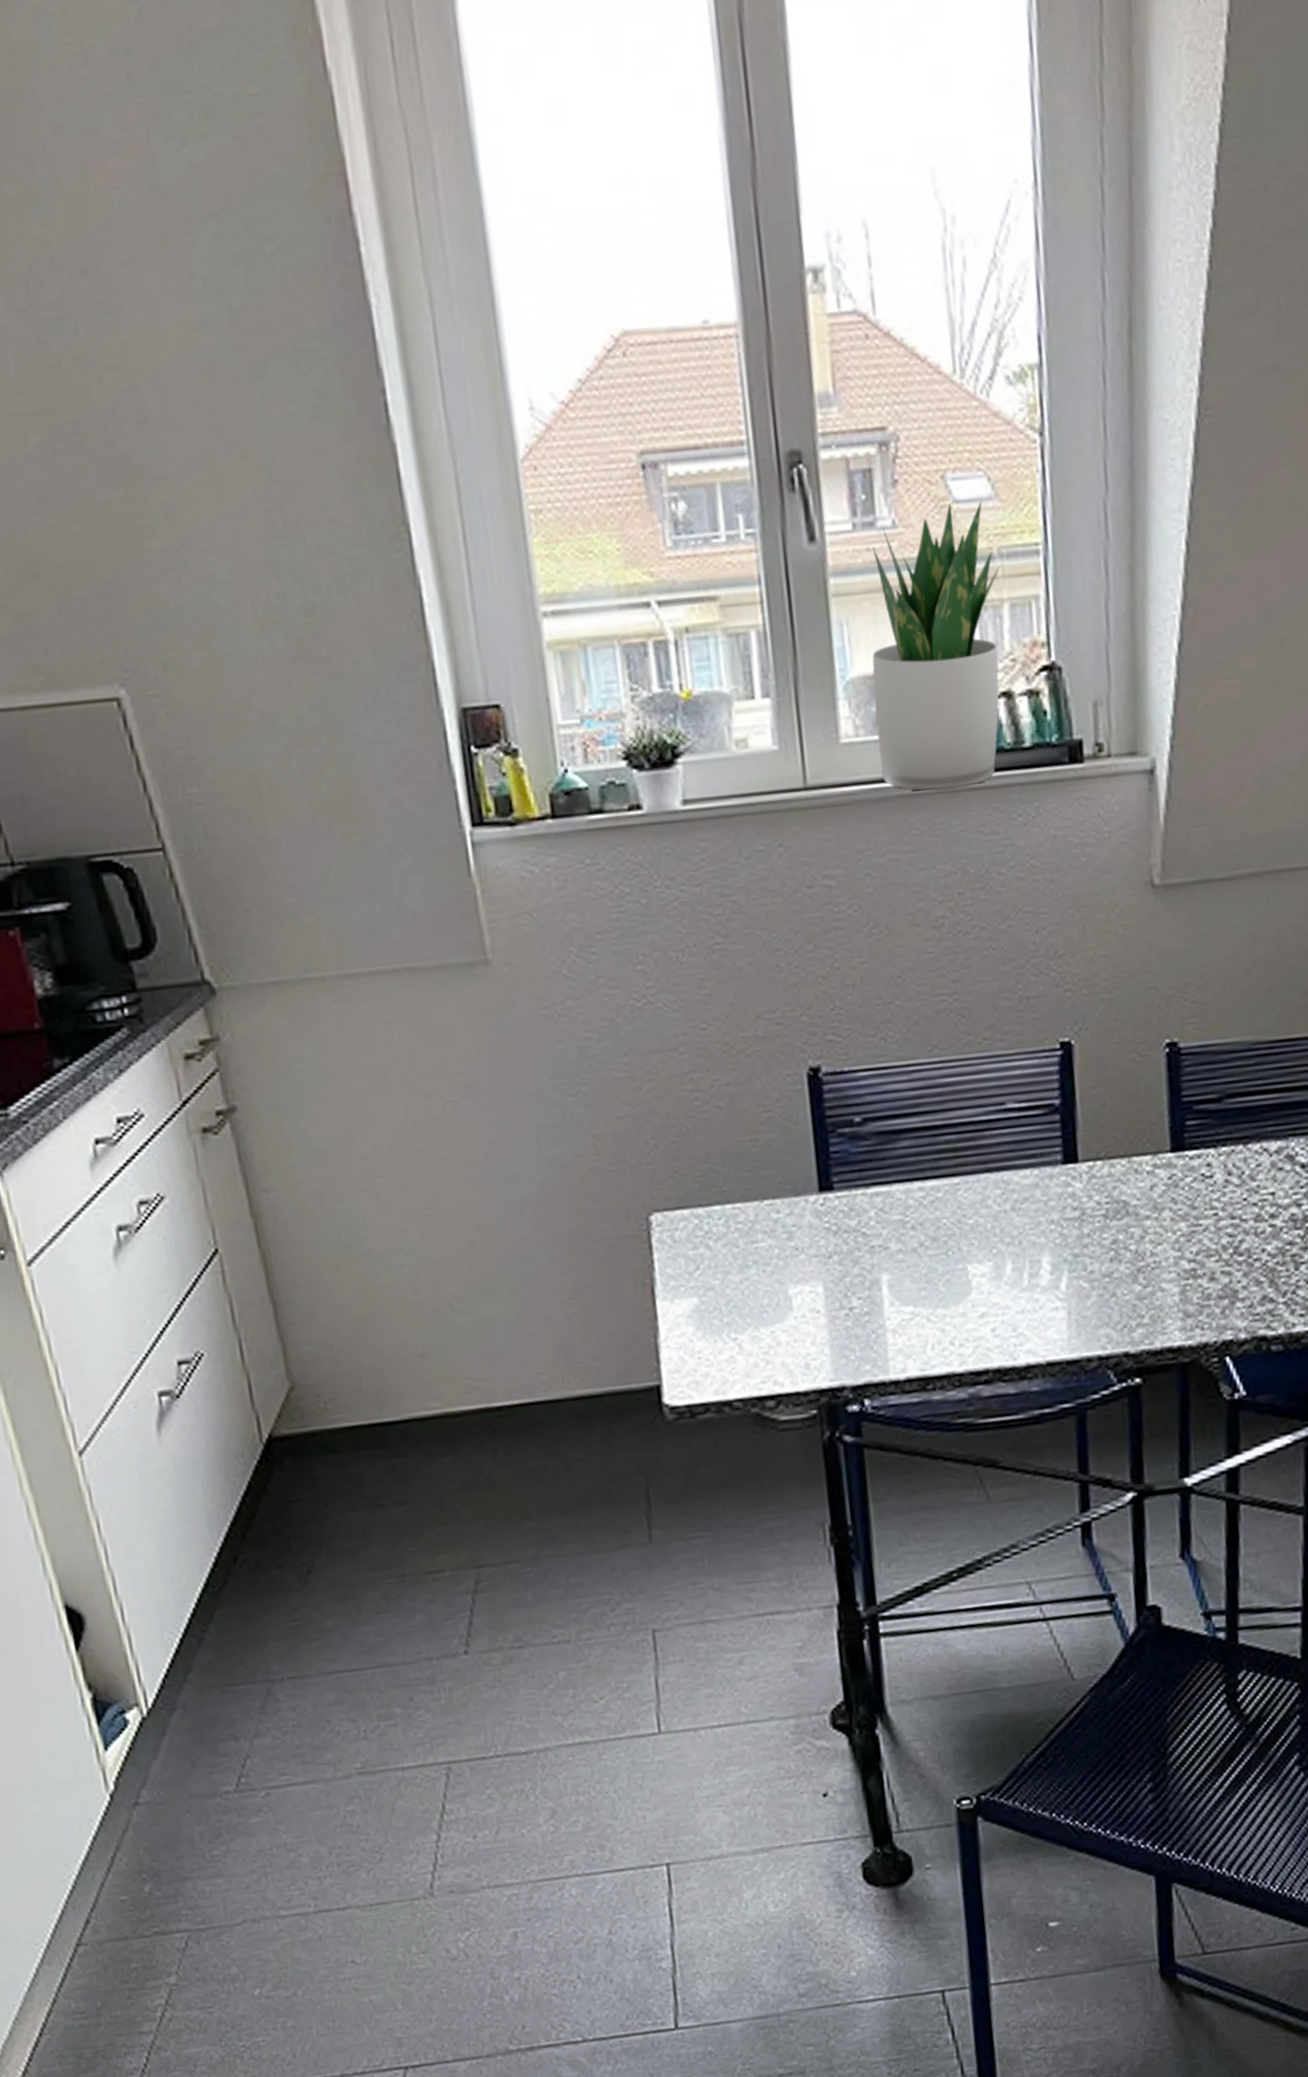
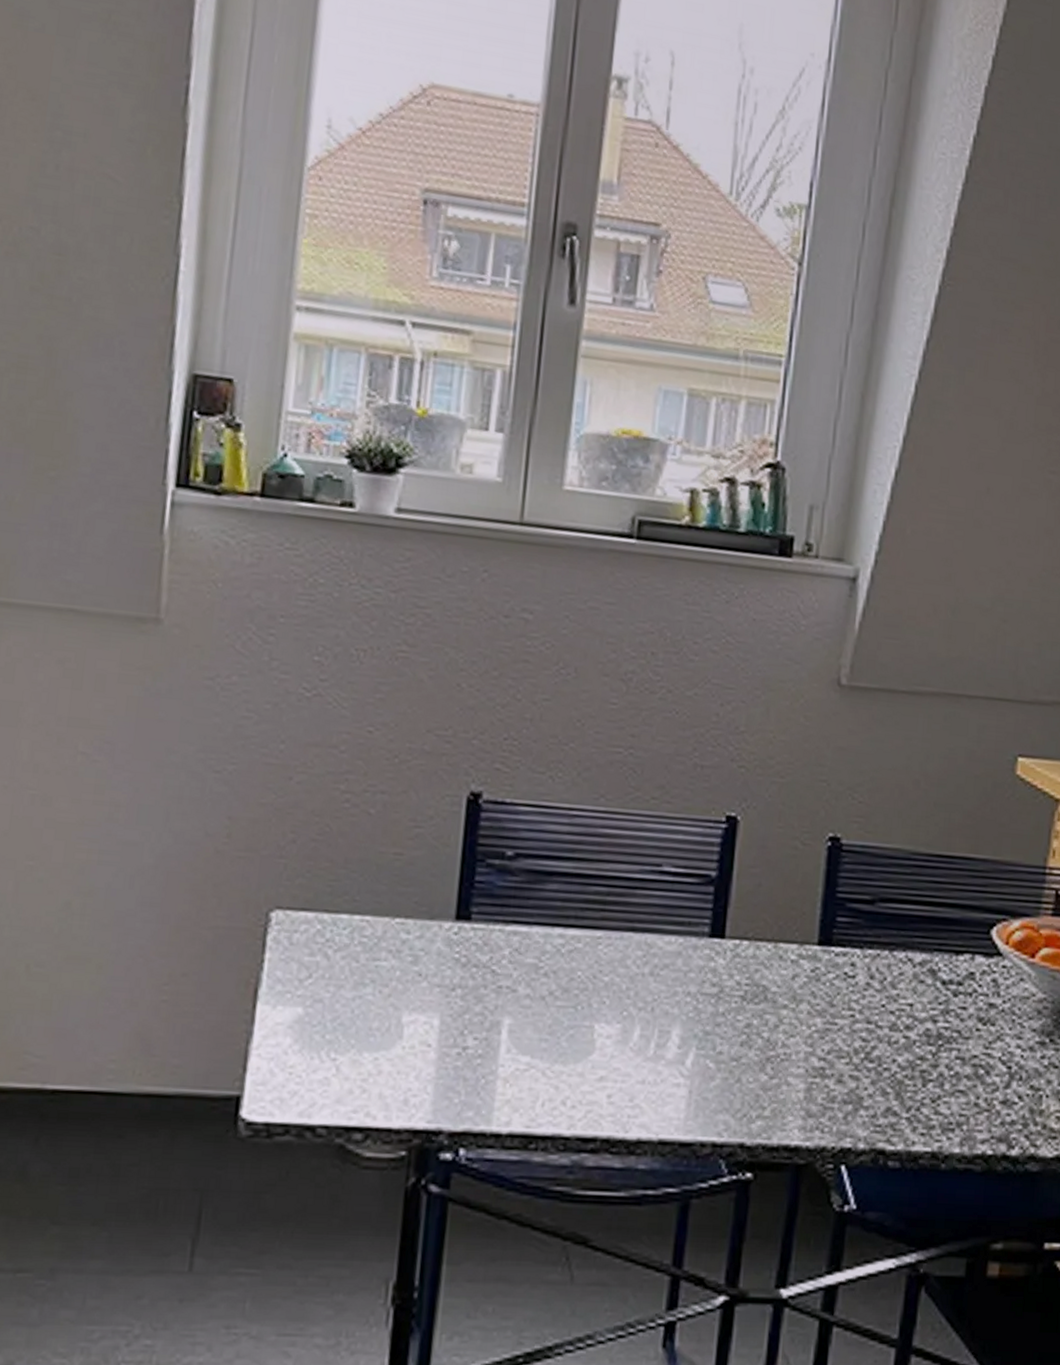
planter: present [872,501,1001,792] -> none [598,302,744,556]

